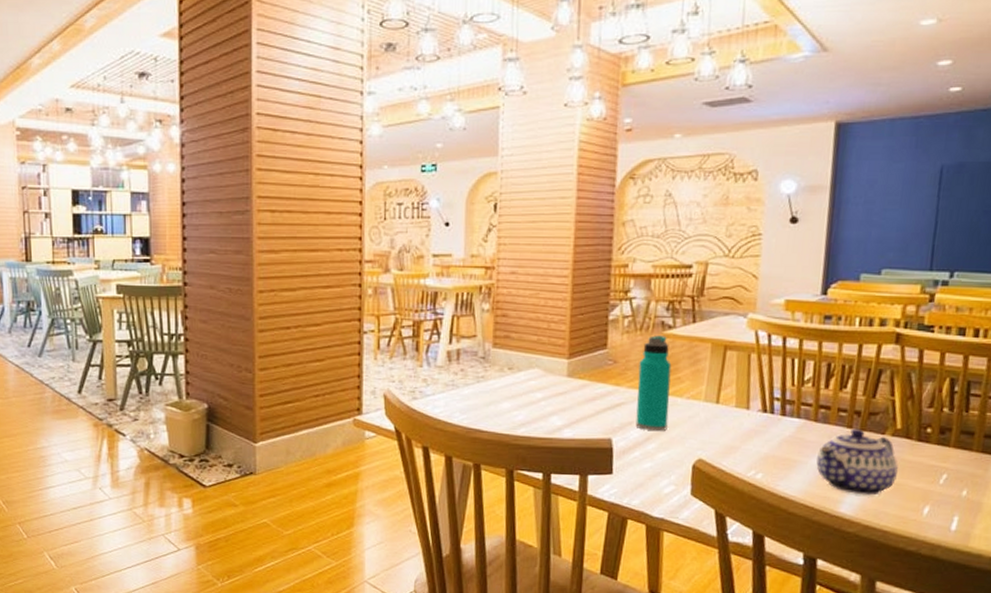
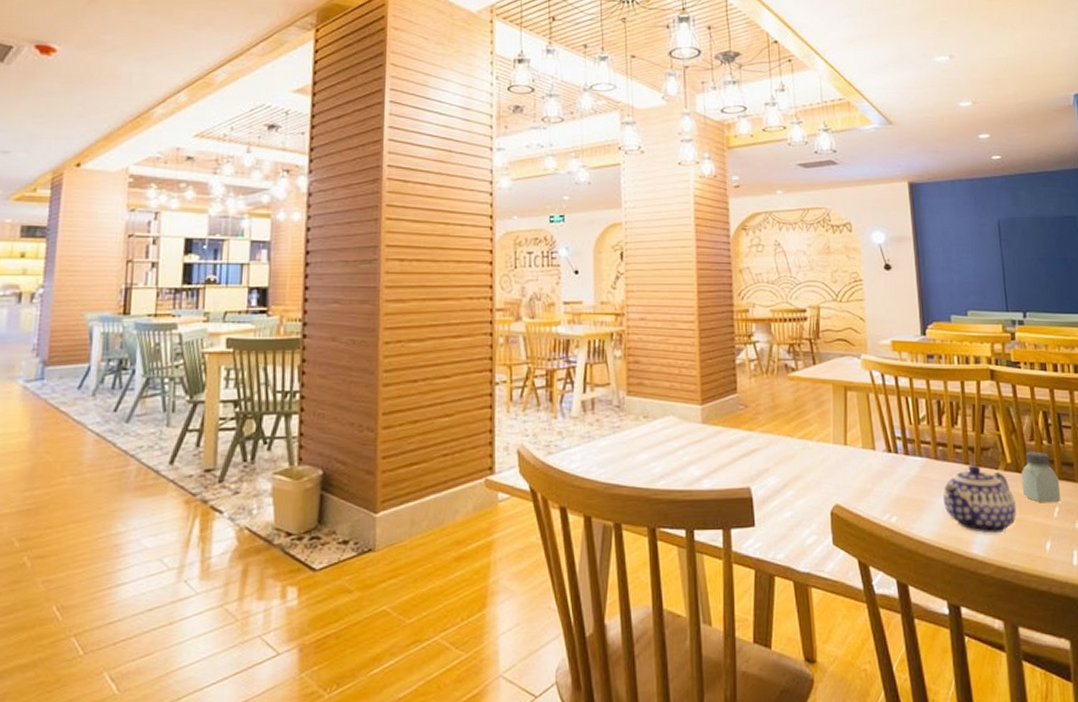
water bottle: present [635,335,672,432] -> none [769,378,802,478]
saltshaker: none [908,418,954,469] -> present [1021,451,1061,502]

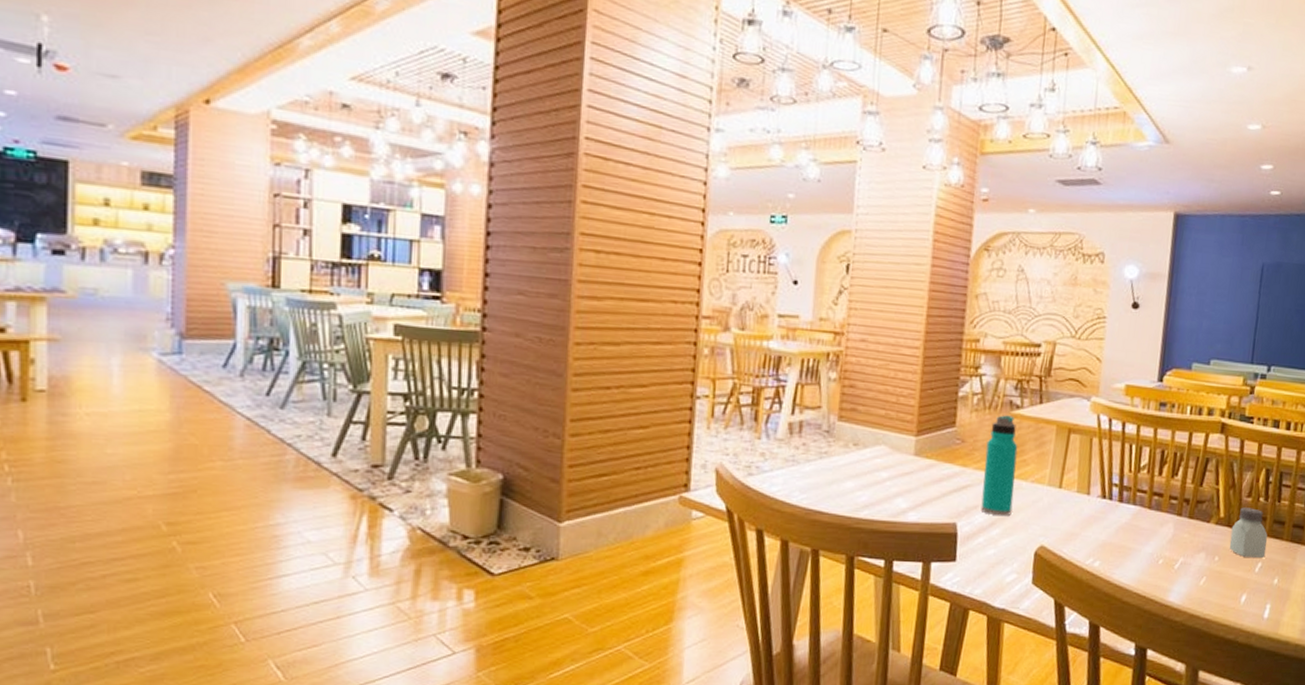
water bottle: none [769,378,802,478] -> present [981,415,1018,517]
teapot: present [943,465,1016,534] -> none [1149,516,1221,584]

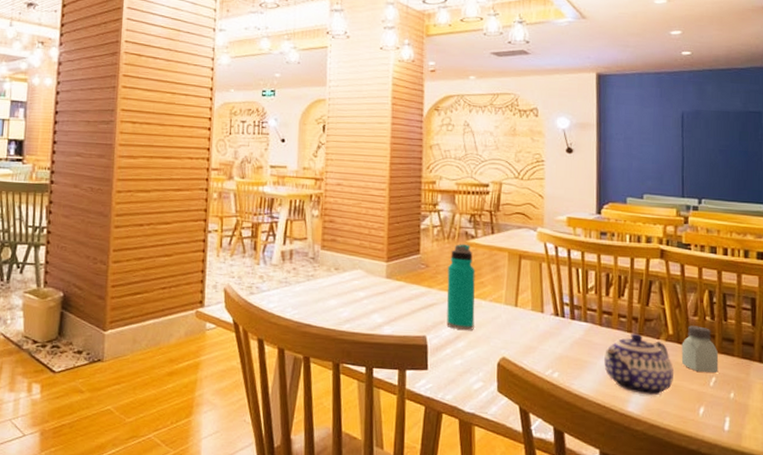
teapot: none [1149,516,1221,584] -> present [604,333,674,396]

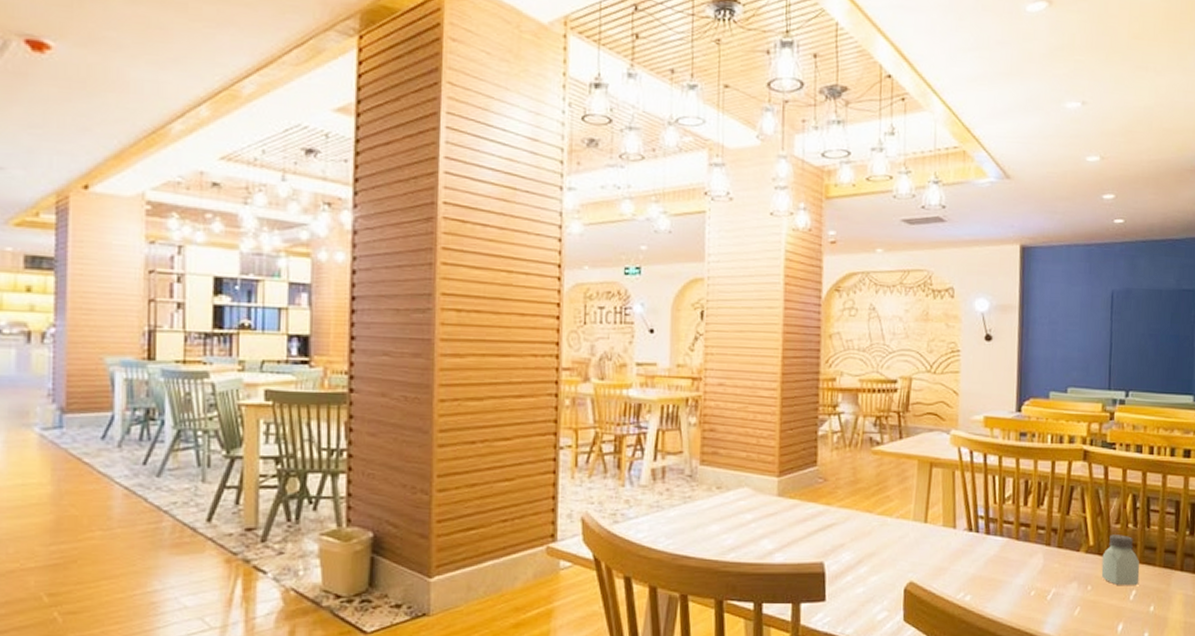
water bottle: present [446,244,475,331] -> none [847,452,881,554]
teapot: present [604,333,674,396] -> none [1020,546,1093,615]

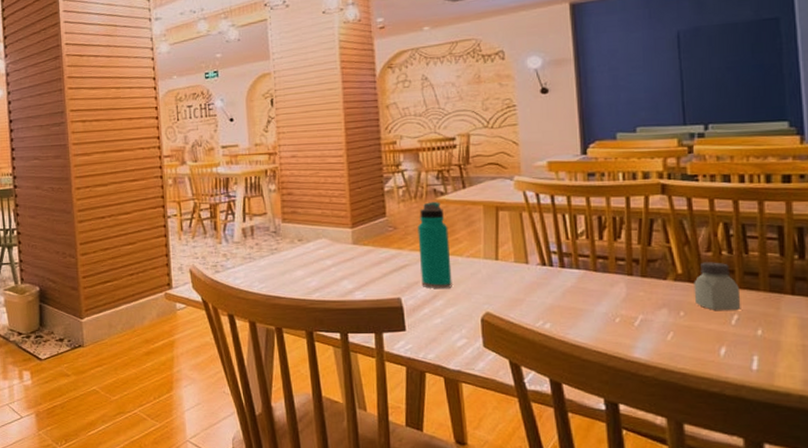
water bottle: none [847,452,881,554] -> present [418,202,452,289]

